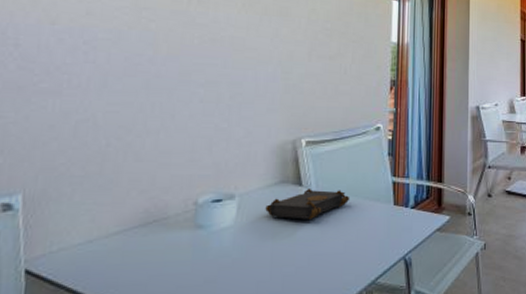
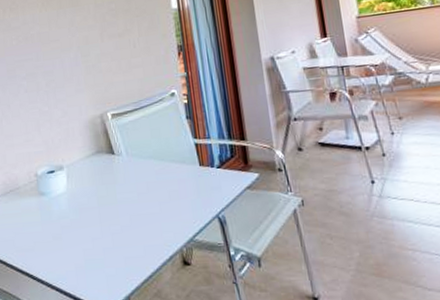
book: present [265,187,350,219] -> none [88,155,158,184]

